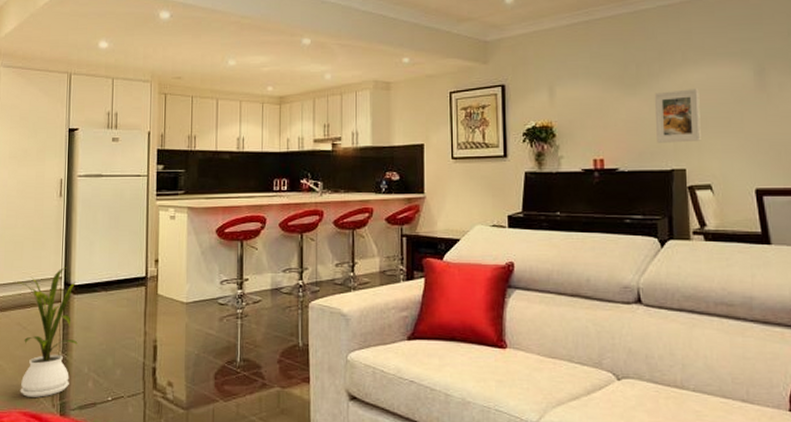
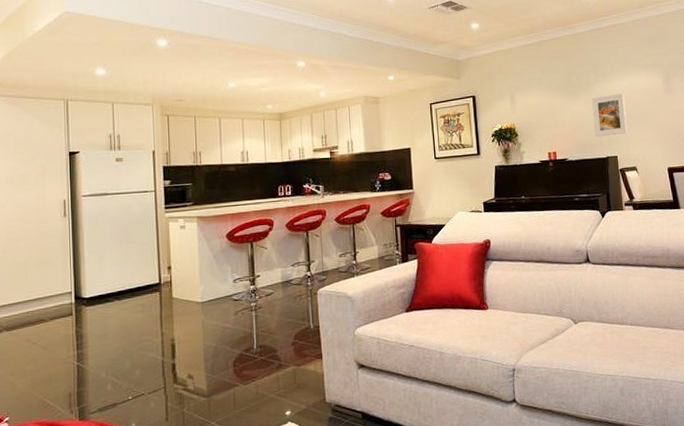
house plant: present [14,267,79,397] -> none [19,282,95,408]

